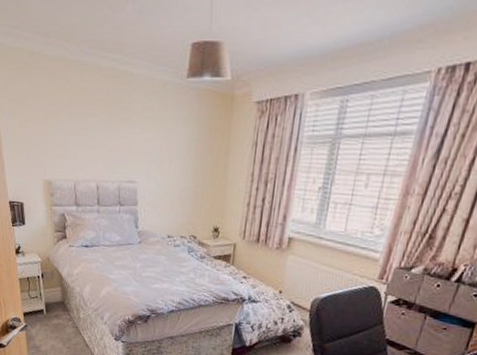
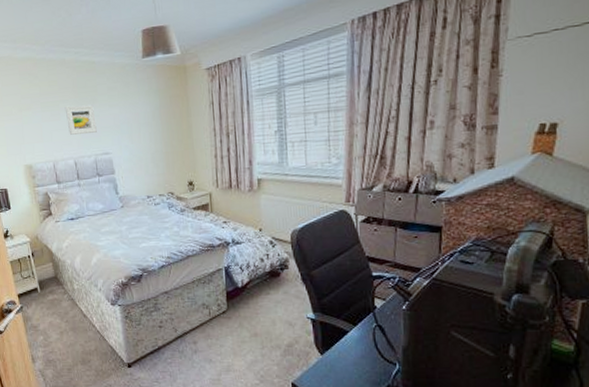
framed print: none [93,121,126,156] -> present [64,105,97,135]

